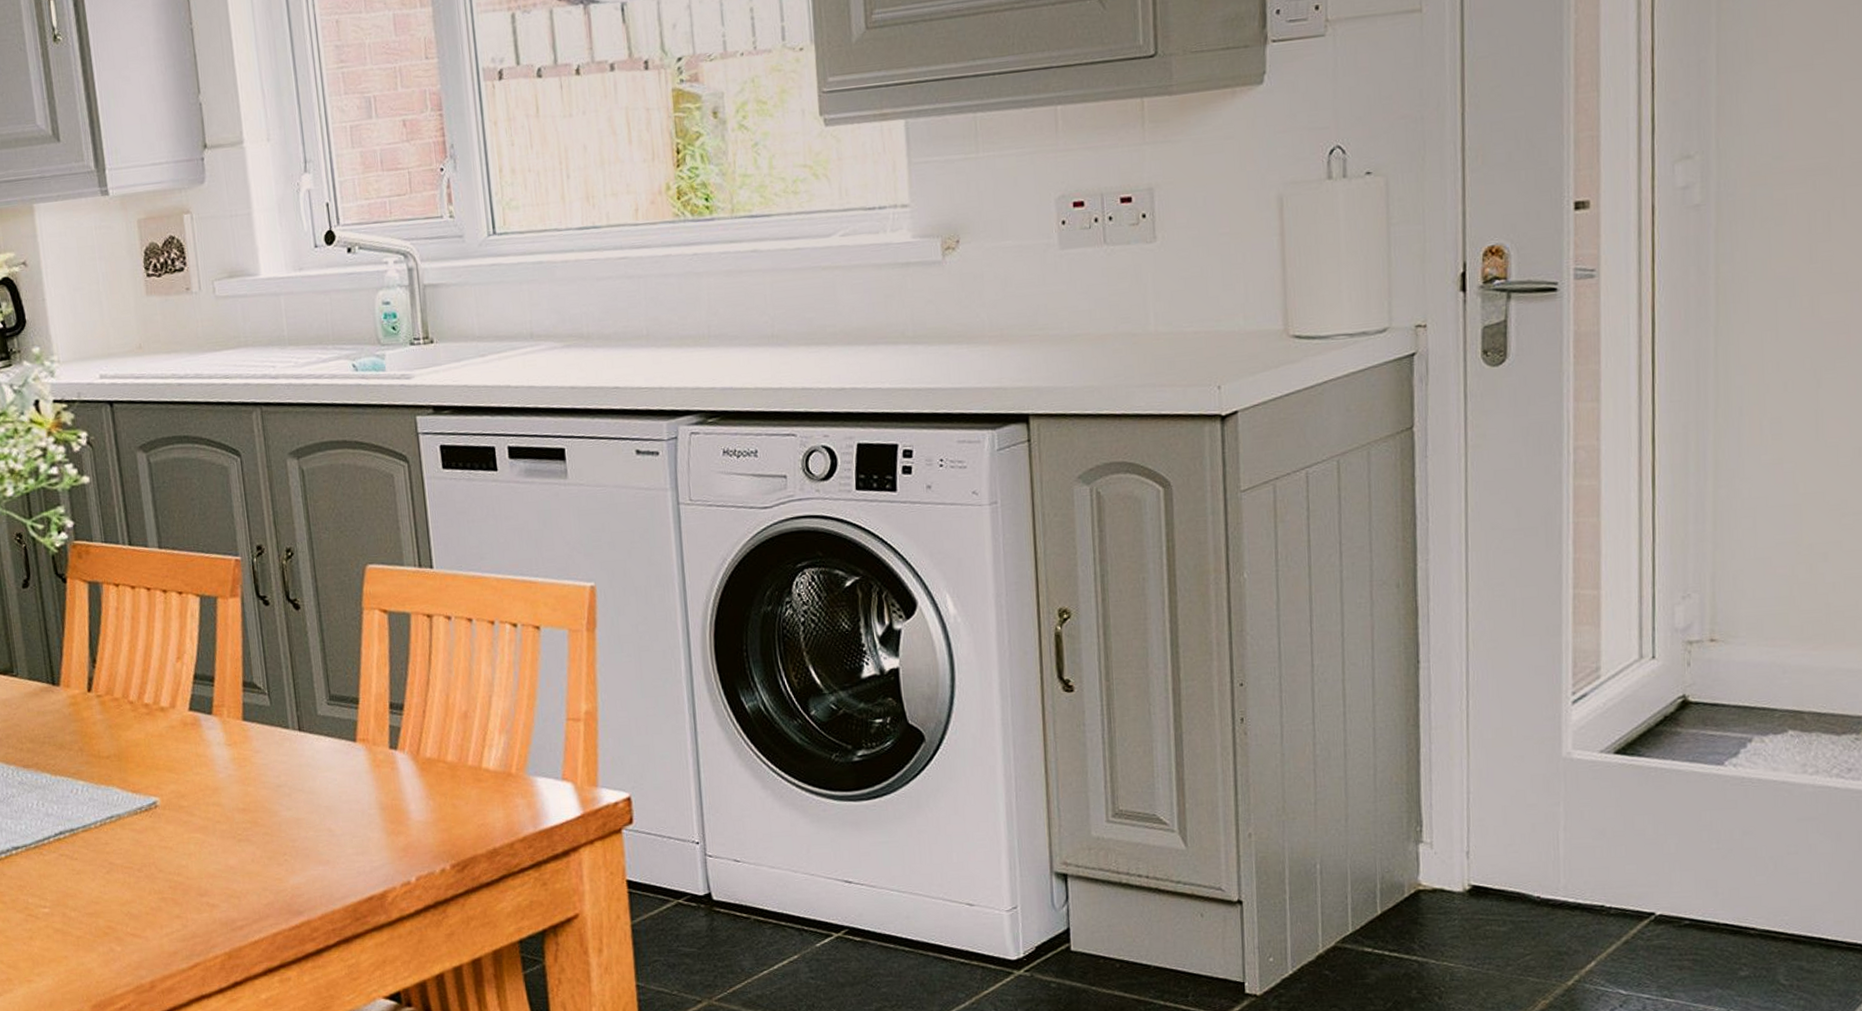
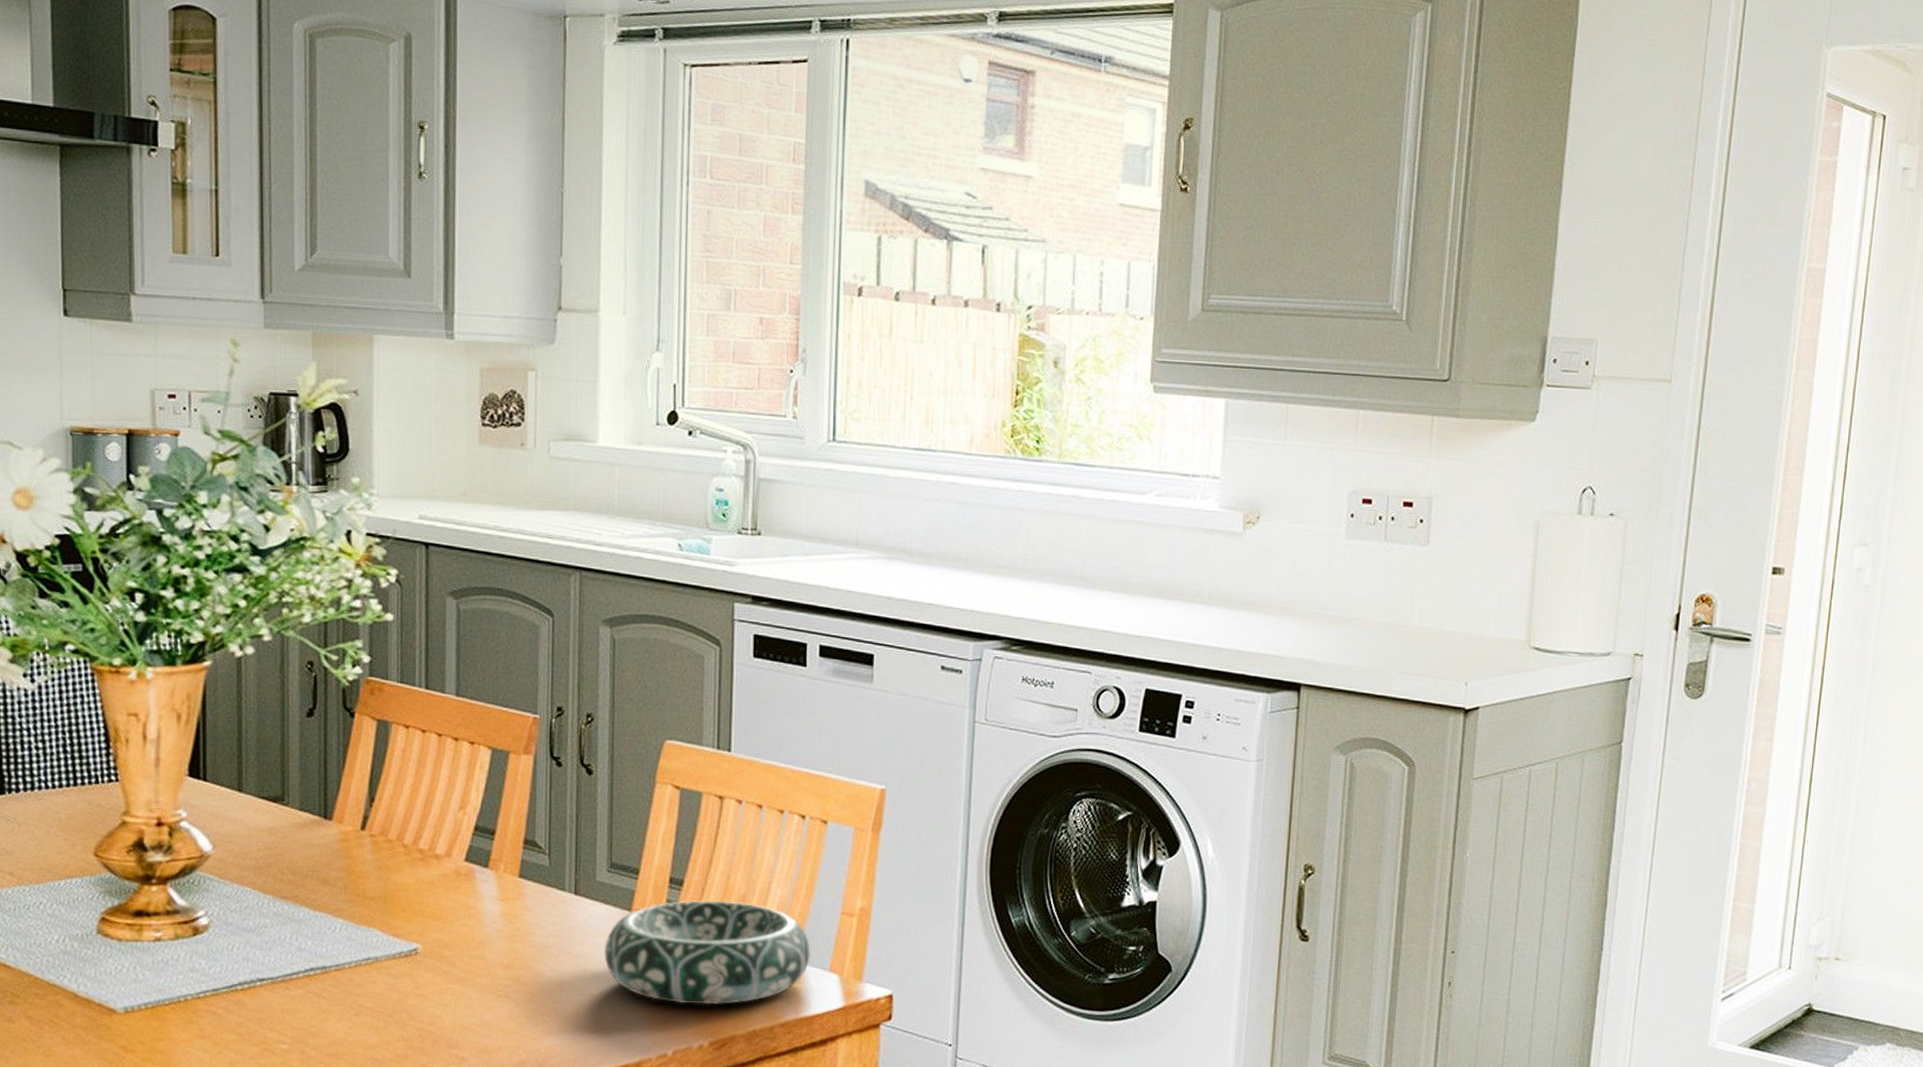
decorative bowl: none [335,720,541,830] -> present [604,900,811,1005]

